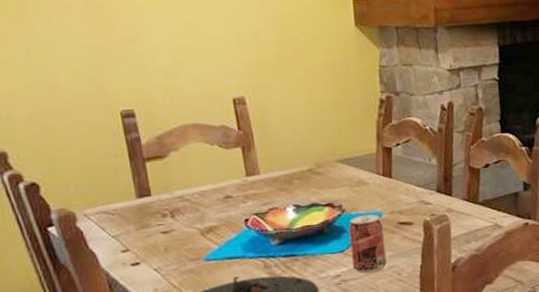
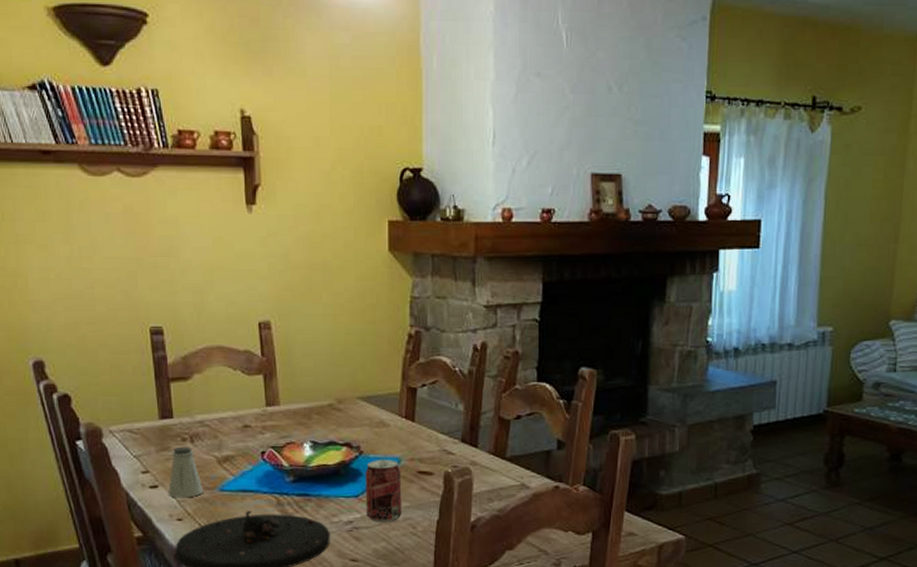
saltshaker: none [151,222,189,273] -> present [168,447,204,498]

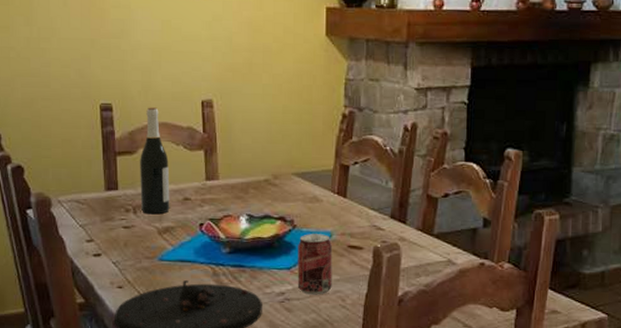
saltshaker: present [168,447,204,498] -> none [111,217,144,267]
wine bottle: none [194,330,229,443] -> present [139,107,170,215]

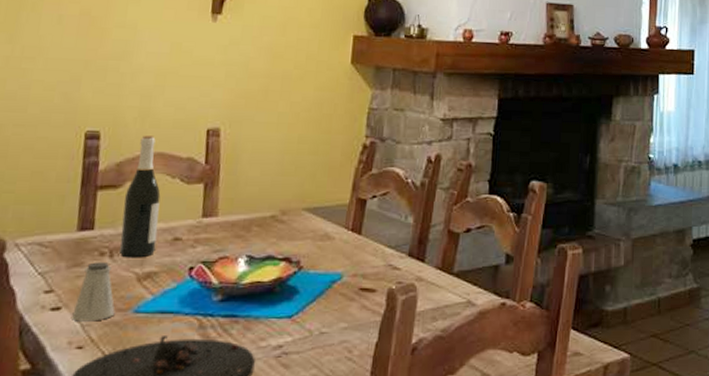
saltshaker: none [111,217,144,267] -> present [72,262,115,322]
beverage can: present [297,233,333,295] -> none [298,274,342,347]

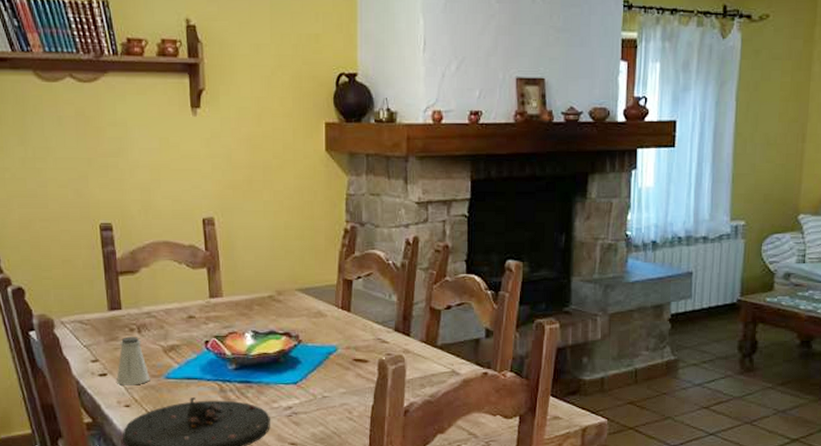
wine bottle: present [119,135,161,258] -> none [141,226,175,333]

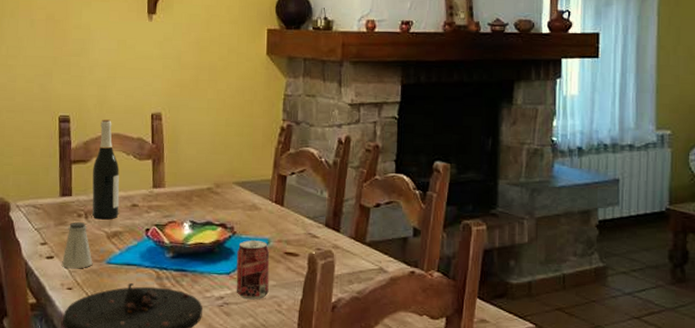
wine bottle: none [141,226,175,333] -> present [92,119,120,220]
beverage can: none [304,347,339,408] -> present [236,239,270,300]

